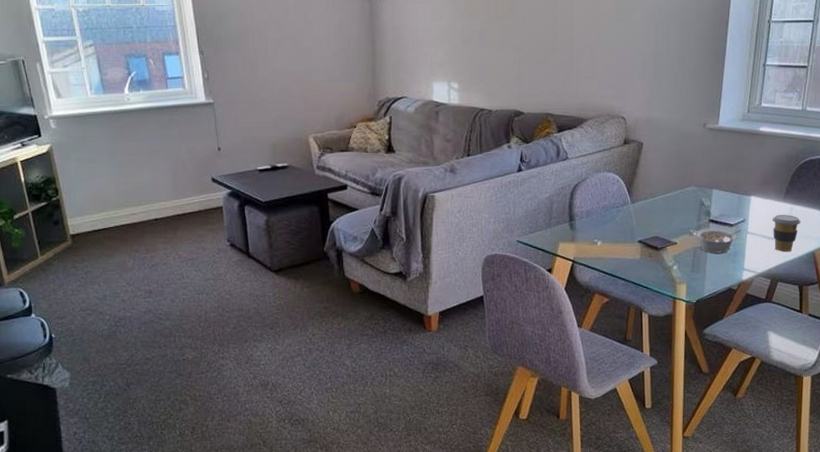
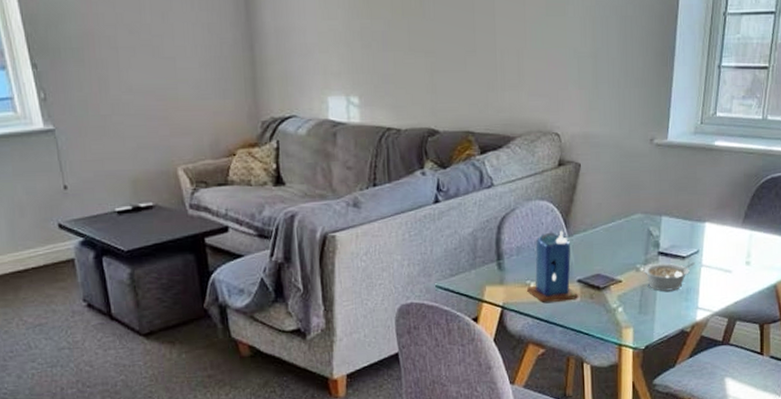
candle: none [595,198,639,259] -> present [527,230,579,302]
coffee cup: present [772,215,801,252] -> none [729,243,761,286]

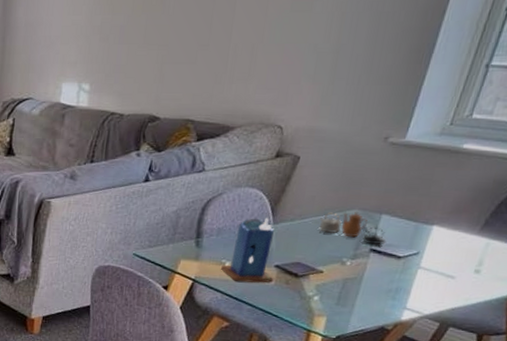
teapot: none [610,215,670,248] -> present [318,211,386,245]
legume: present [643,262,695,291] -> none [349,259,412,288]

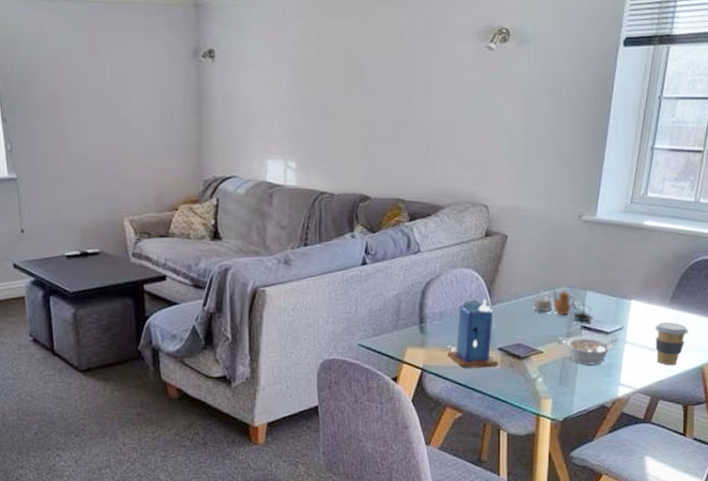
legume: none [349,259,412,288] -> present [565,337,619,365]
coffee cup: none [453,250,498,295] -> present [654,323,688,366]

